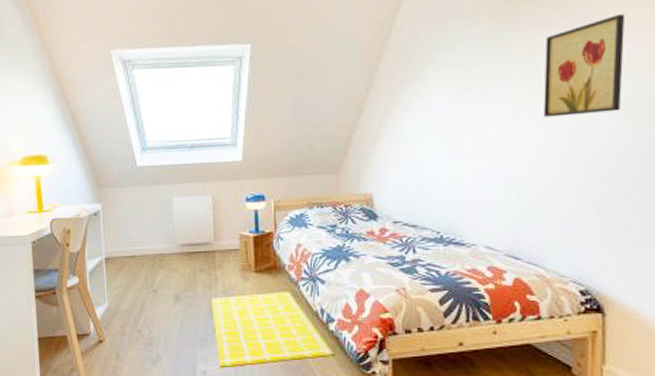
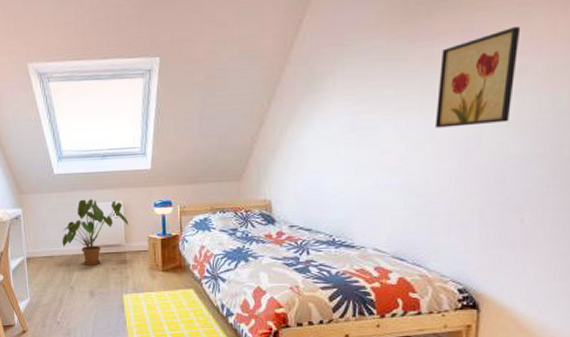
house plant: none [145,193,219,266] -> present [62,199,129,265]

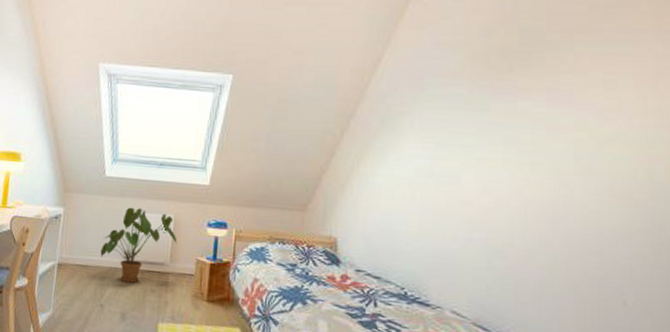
wall art: present [434,27,521,128] -> none [520,94,609,189]

